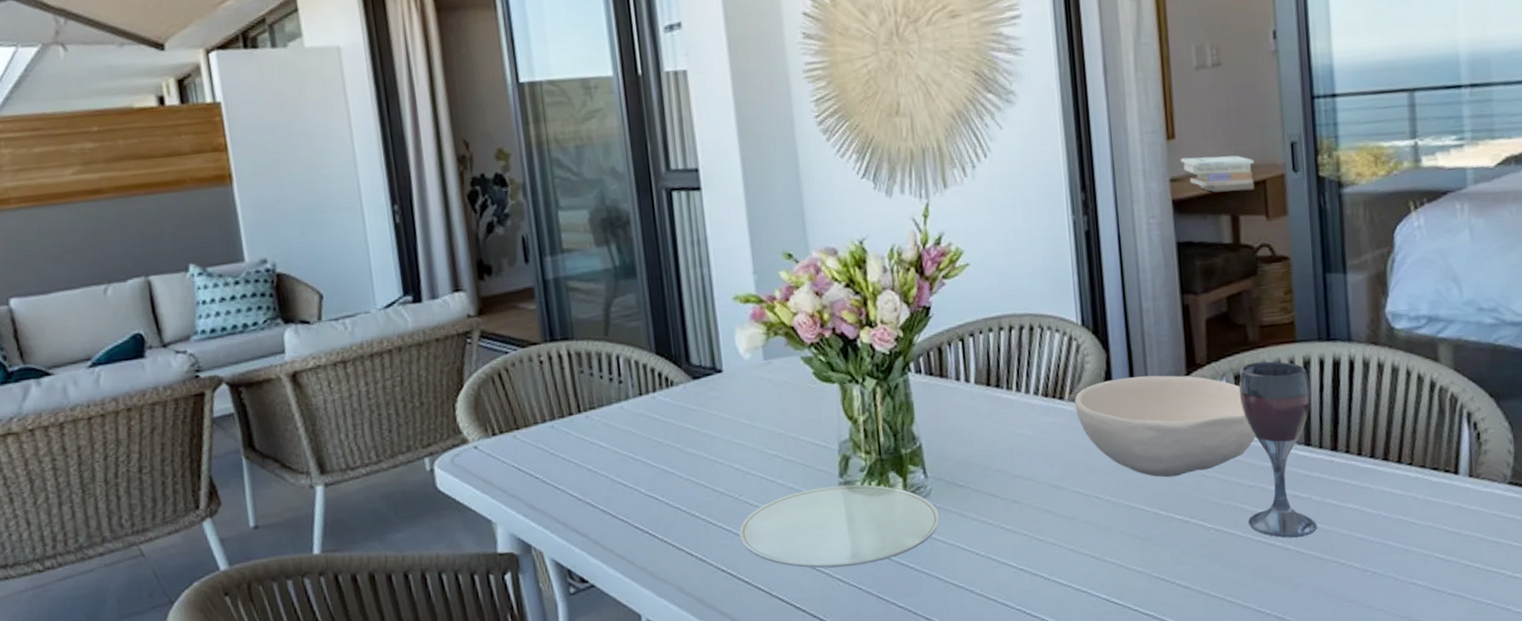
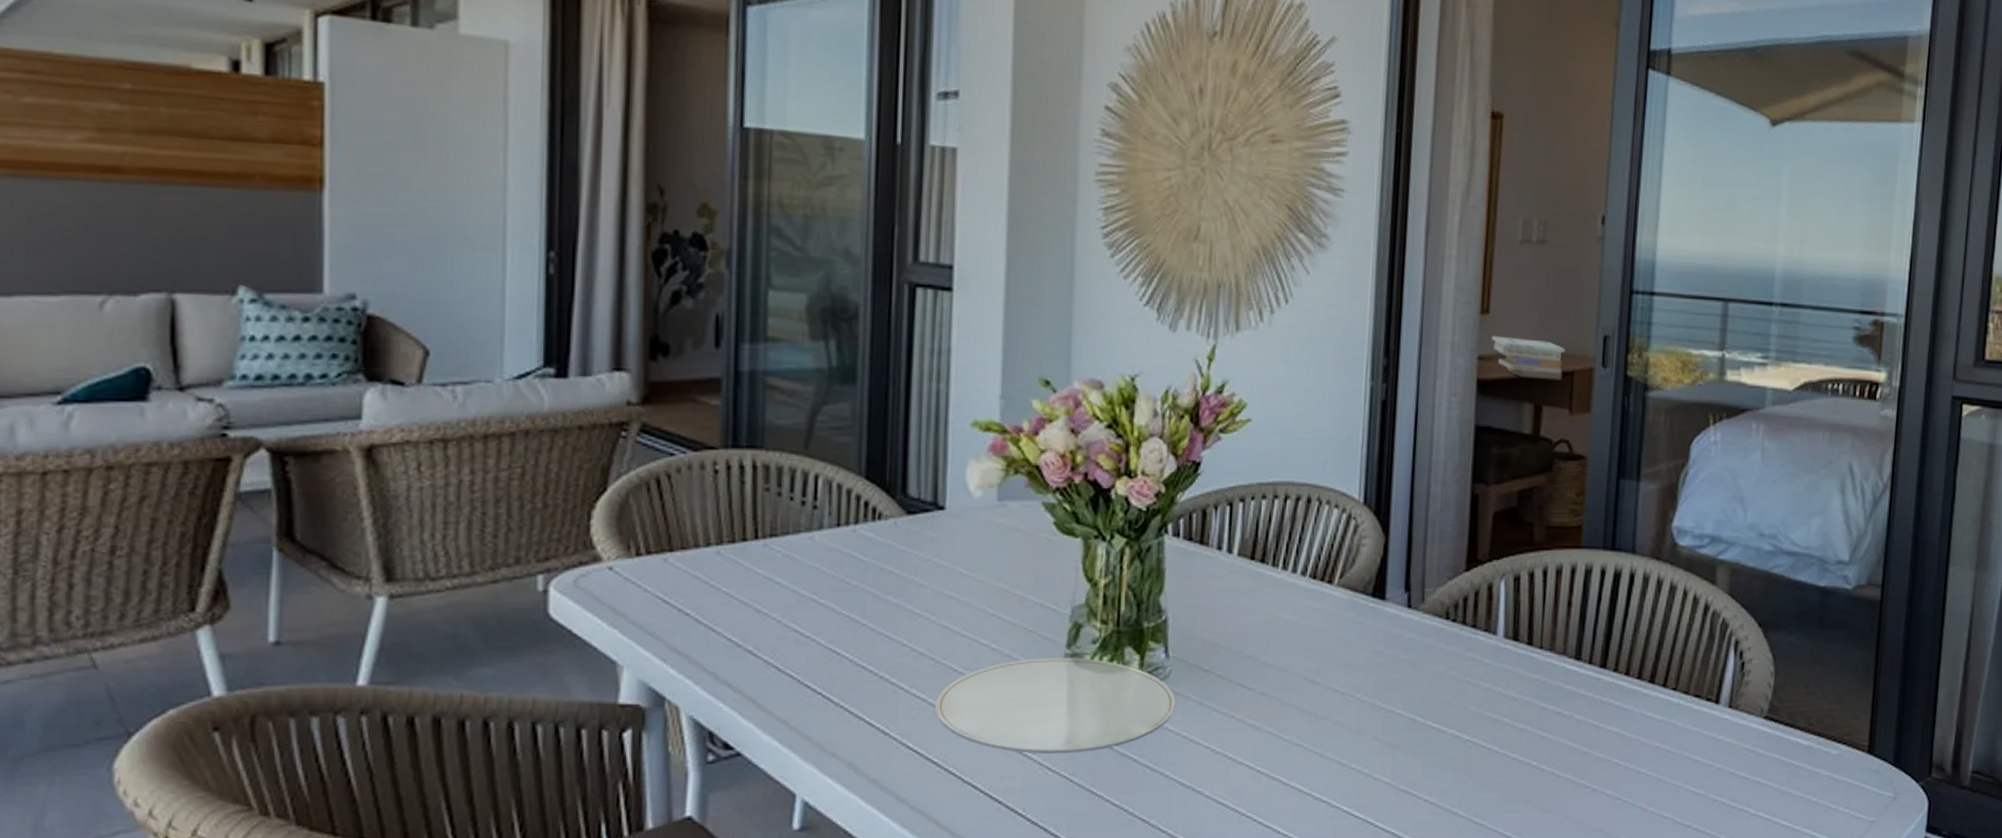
bowl: present [1075,375,1256,478] -> none [1344,567,1527,681]
cup: present [1238,361,1317,538] -> none [1507,565,1588,758]

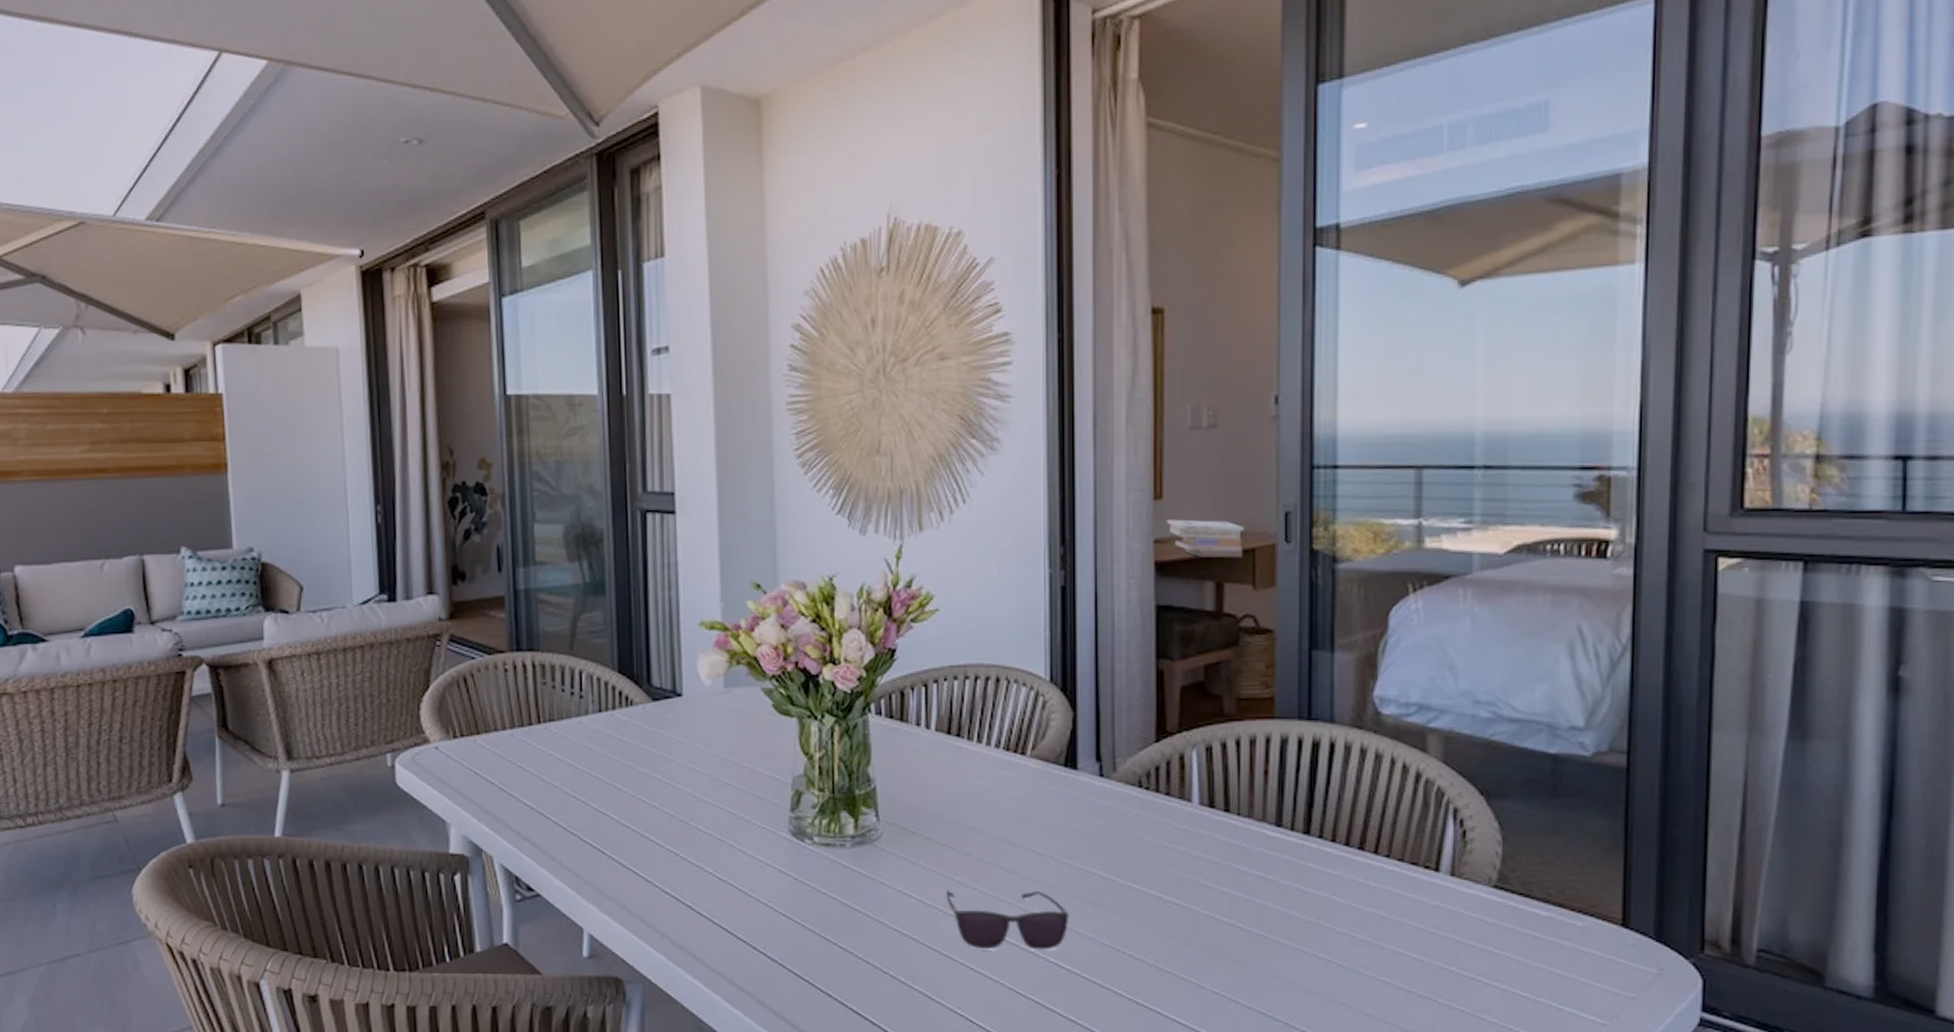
plate: present [935,658,1177,755] -> none [686,821,889,903]
sunglasses: none [1237,734,1367,801] -> present [947,890,1069,950]

